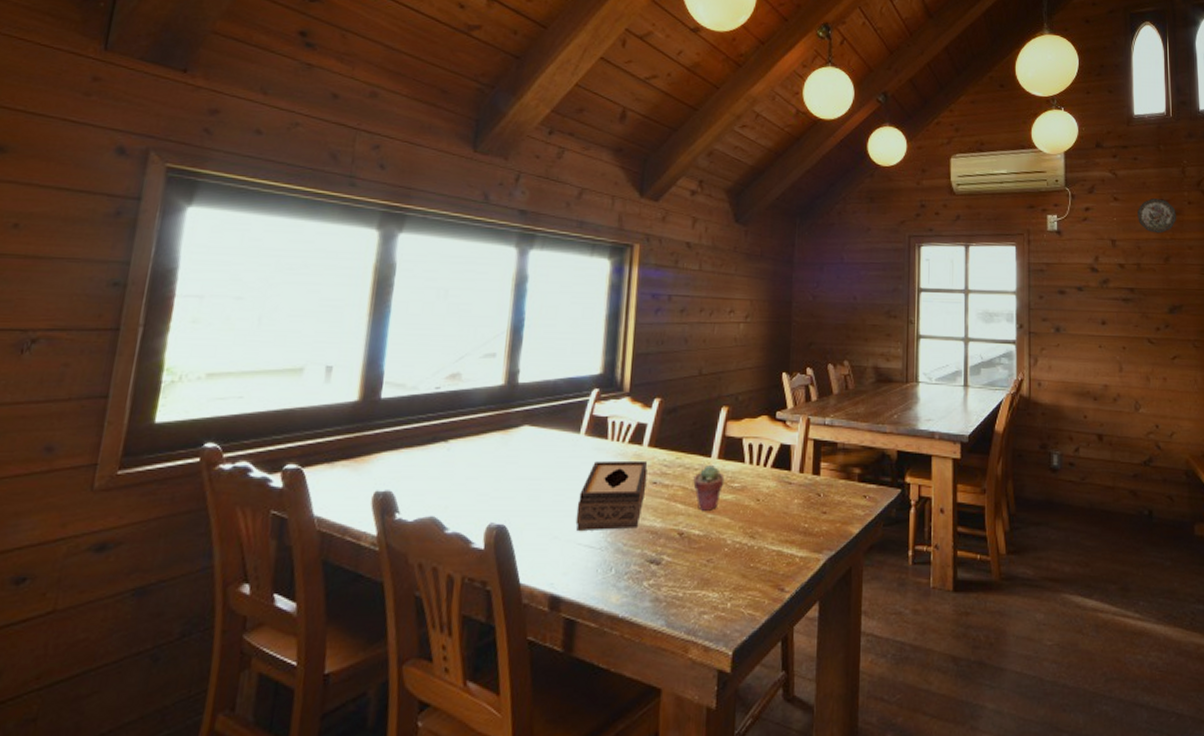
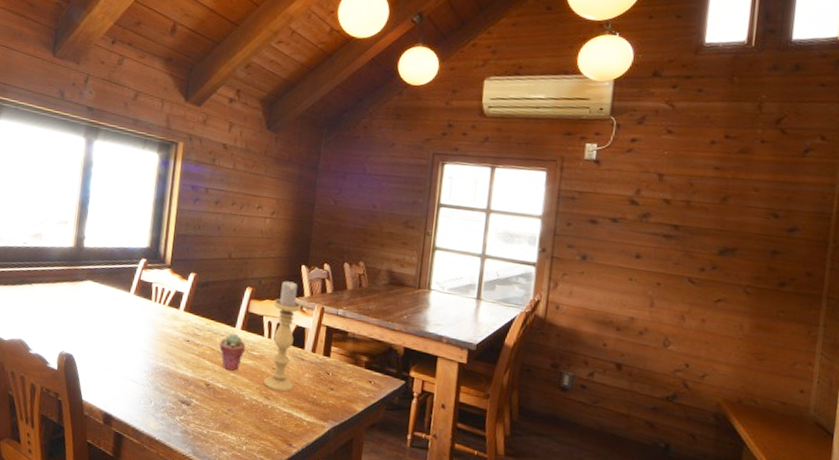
tissue box: present [575,460,648,530] -> none [125,317,183,374]
candle holder: none [747,392,785,526] -> present [263,280,301,392]
decorative plate: present [1138,198,1177,234] -> none [694,134,744,172]

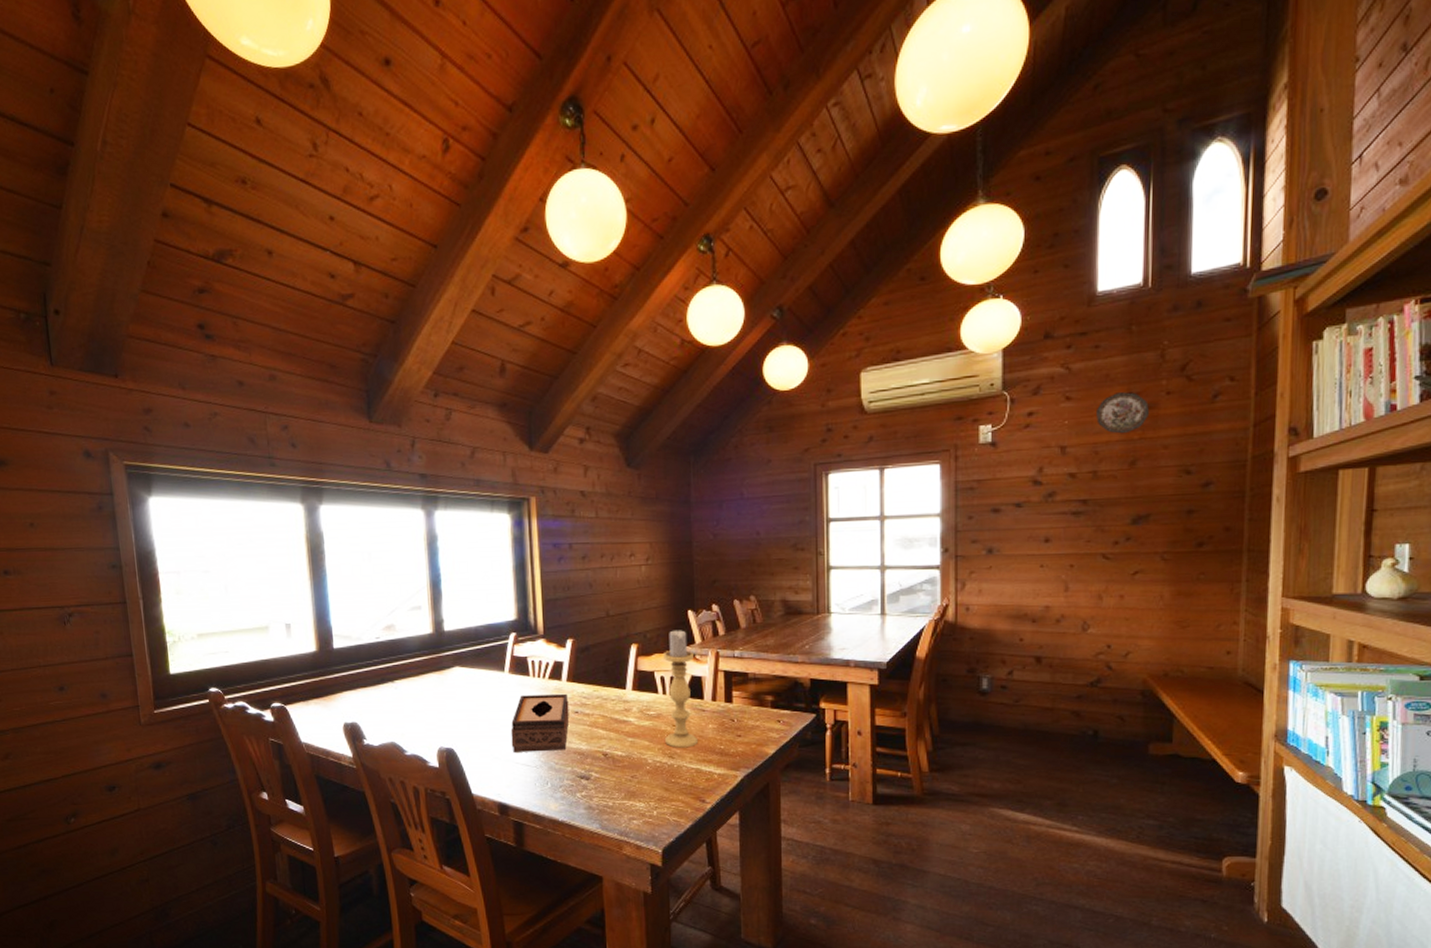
tissue box: none [125,317,183,374] -> present [511,693,570,752]
potted succulent: present [219,333,246,371] -> none [611,695,641,735]
decorative plate: none [694,134,744,172] -> present [1096,392,1150,434]

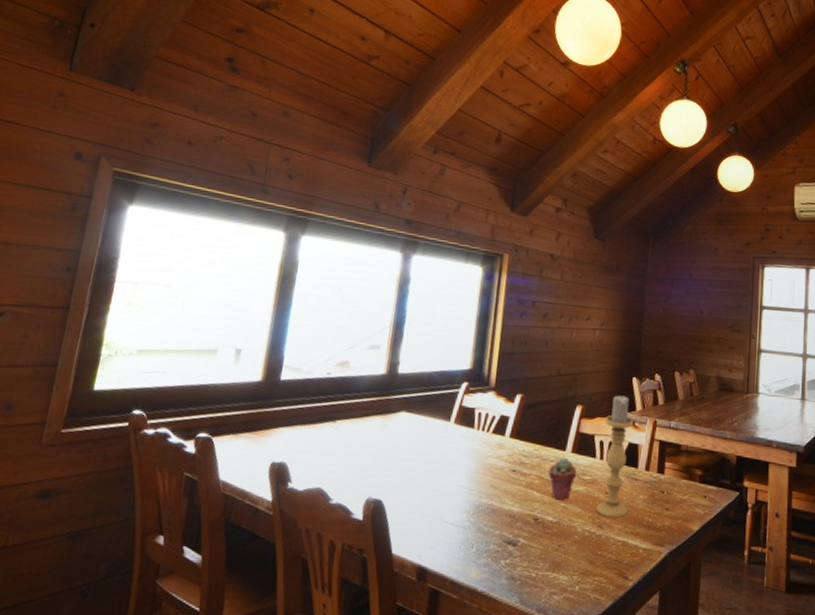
tissue box: present [511,693,570,752] -> none [443,448,509,511]
potted succulent: none [611,695,641,735] -> present [548,457,577,500]

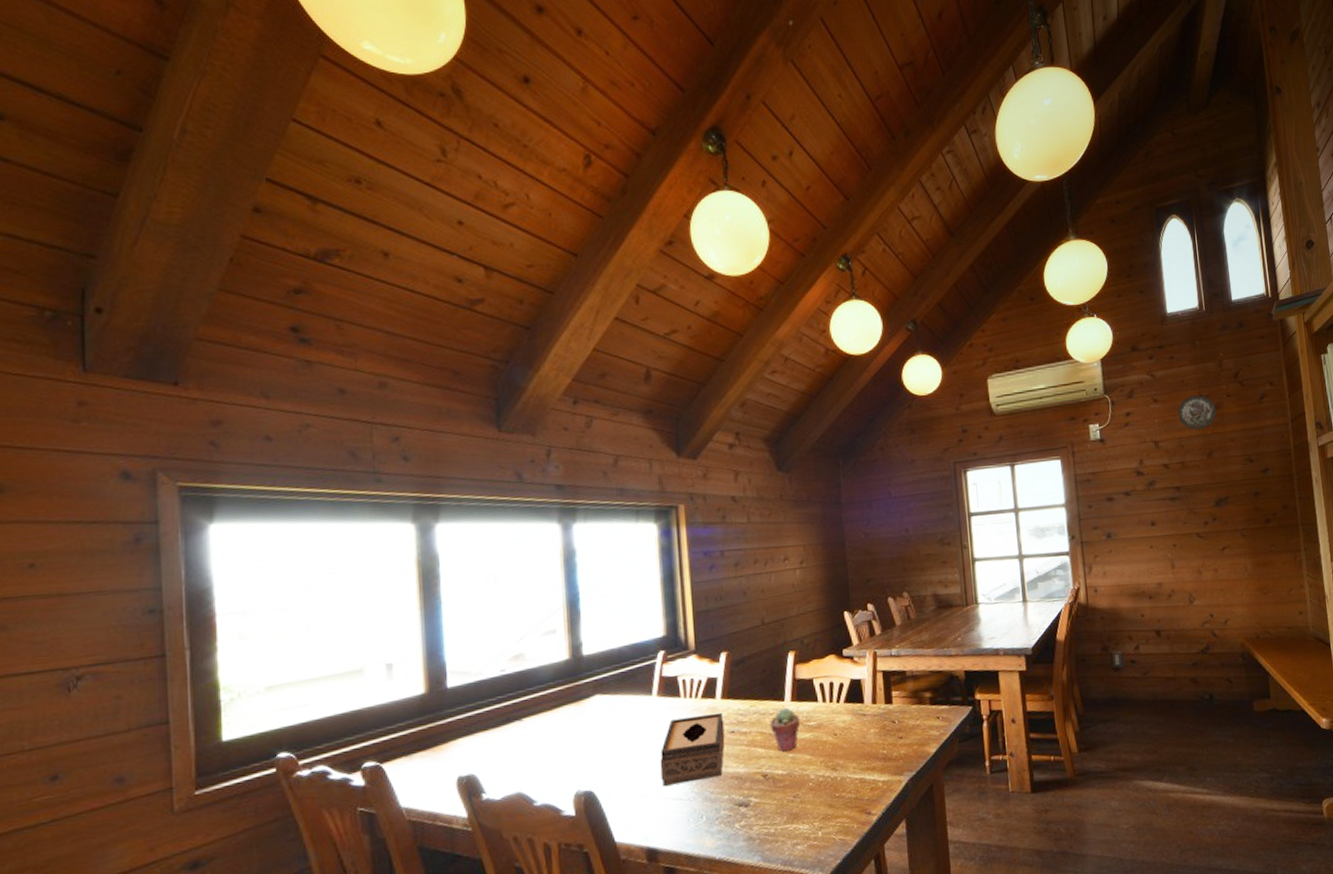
tissue box: none [443,448,509,511] -> present [660,712,725,786]
candle holder: present [596,394,633,518] -> none [820,631,860,759]

